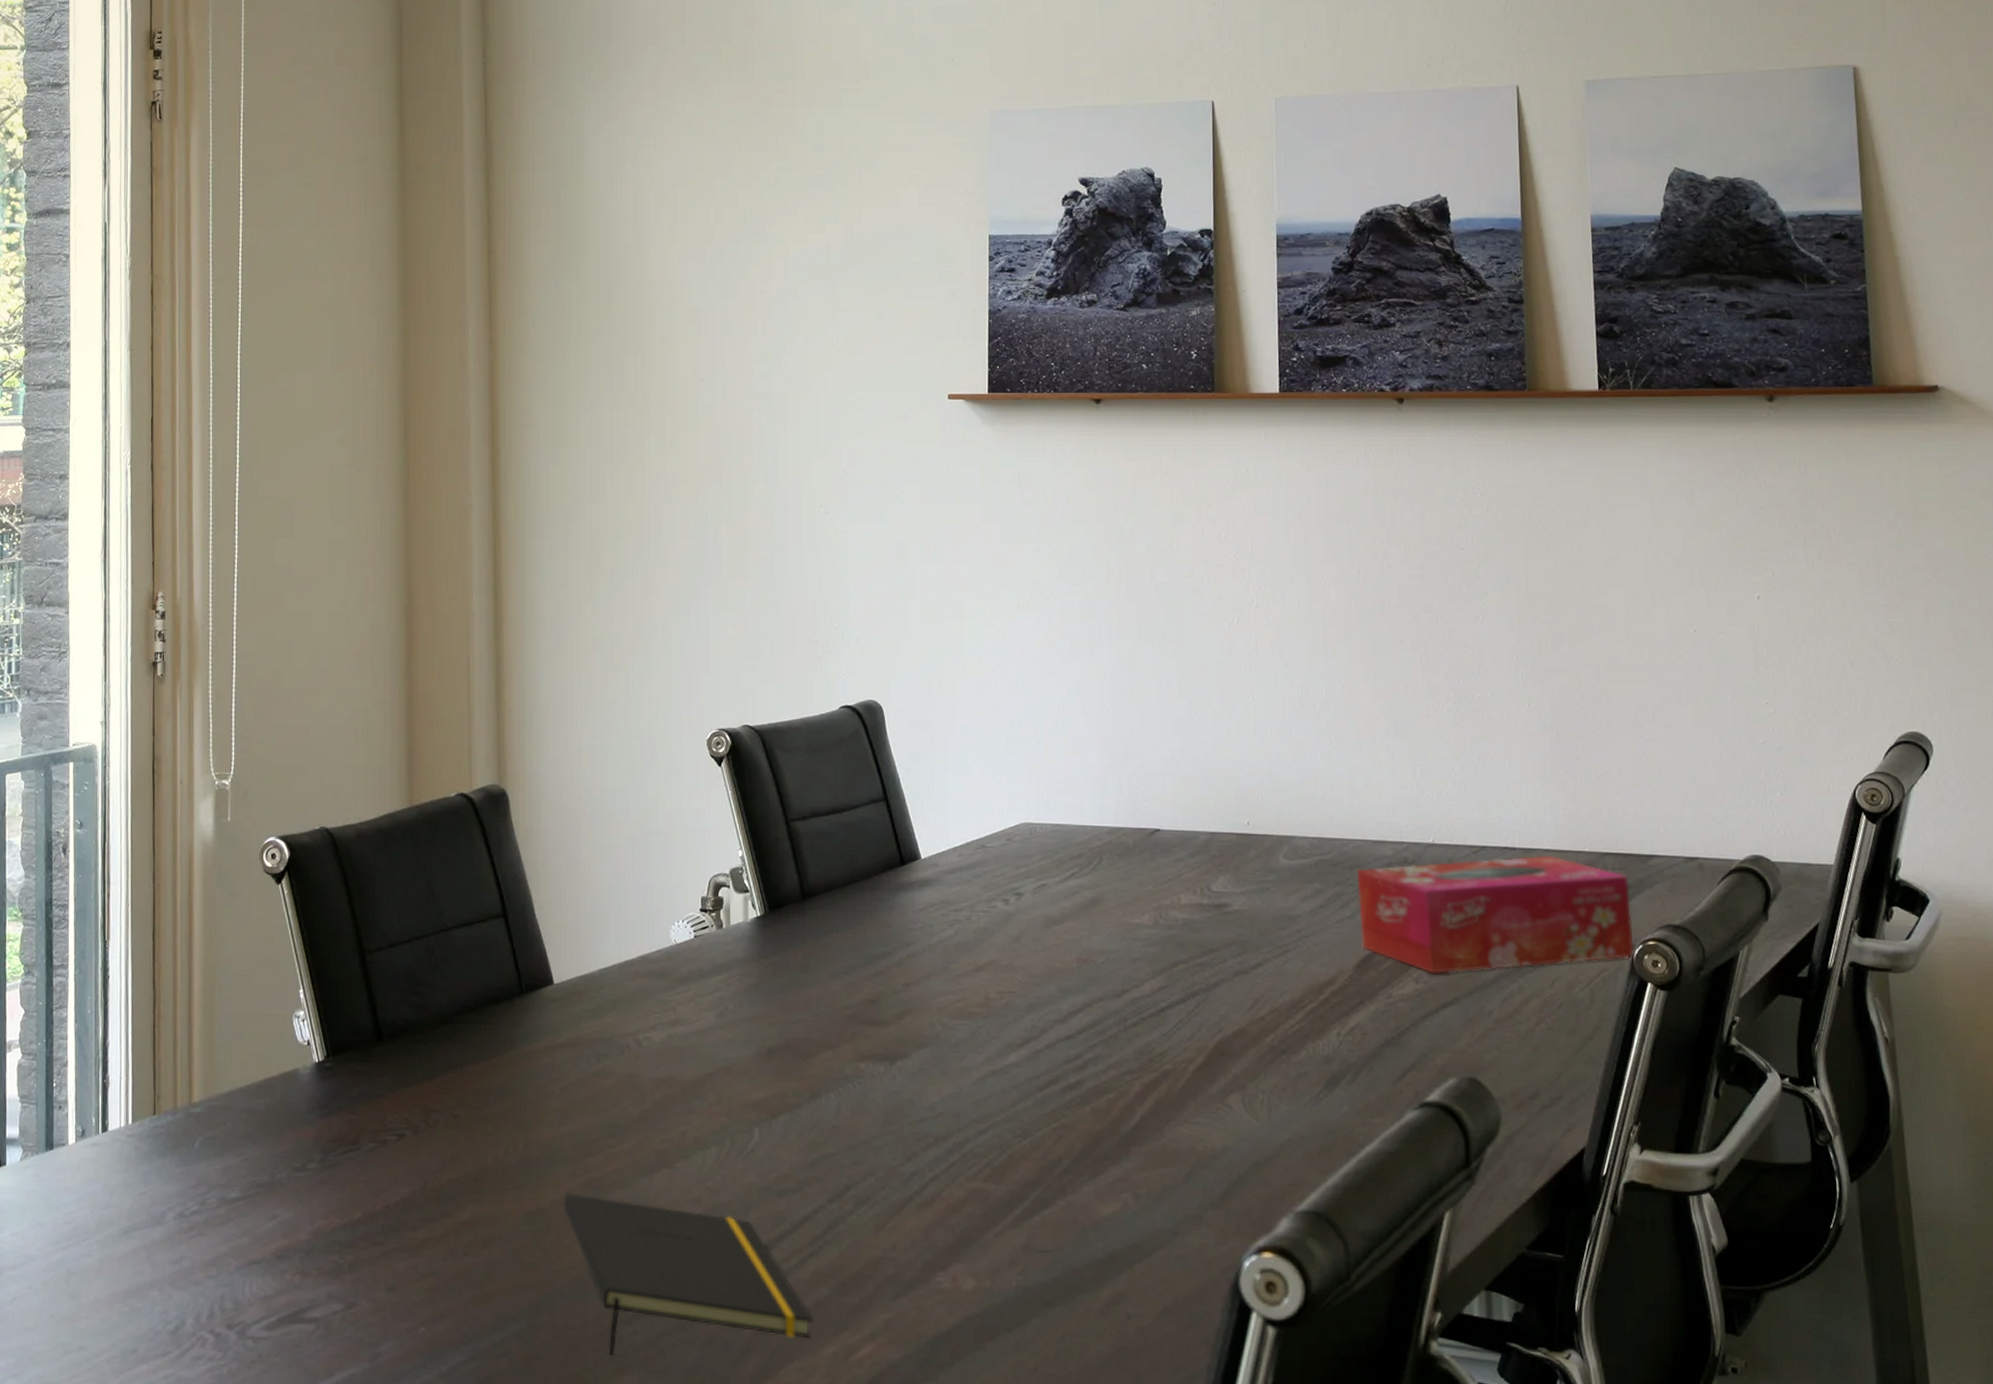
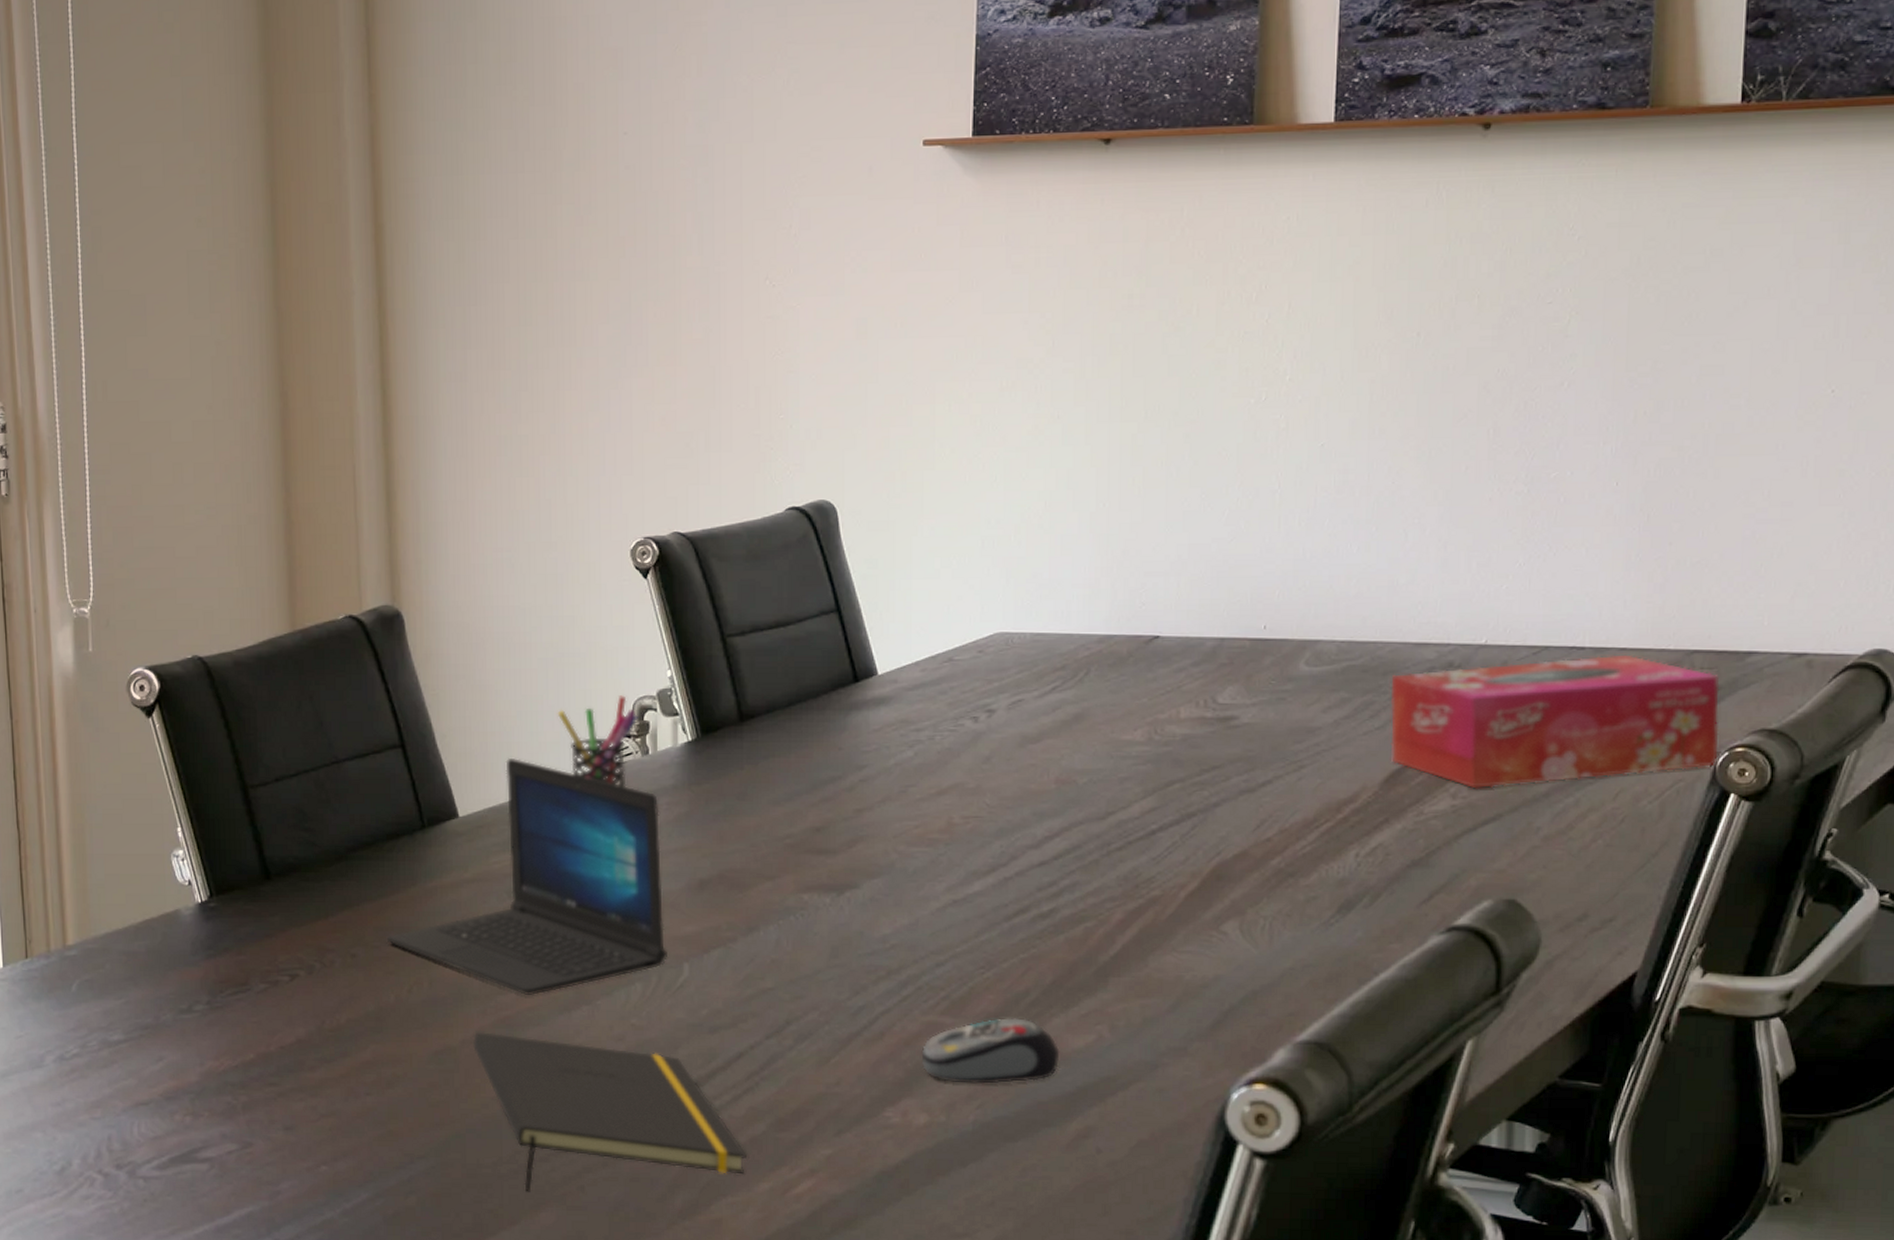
laptop: none [487,928,739,1159] -> present [387,757,667,996]
pen holder: none [642,873,713,958] -> present [557,695,638,787]
computer mouse: none [967,1185,1091,1250] -> present [921,1018,1060,1084]

